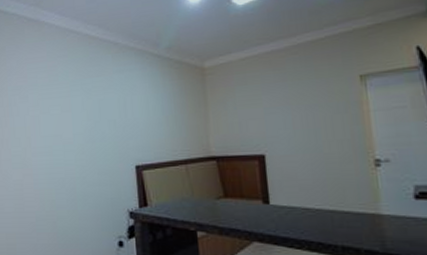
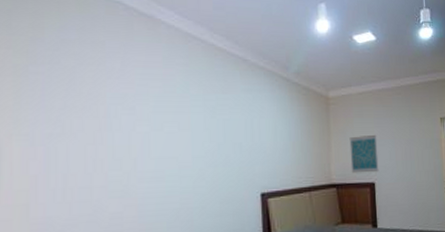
wall art: none [230,102,270,145] -> present [349,134,379,174]

